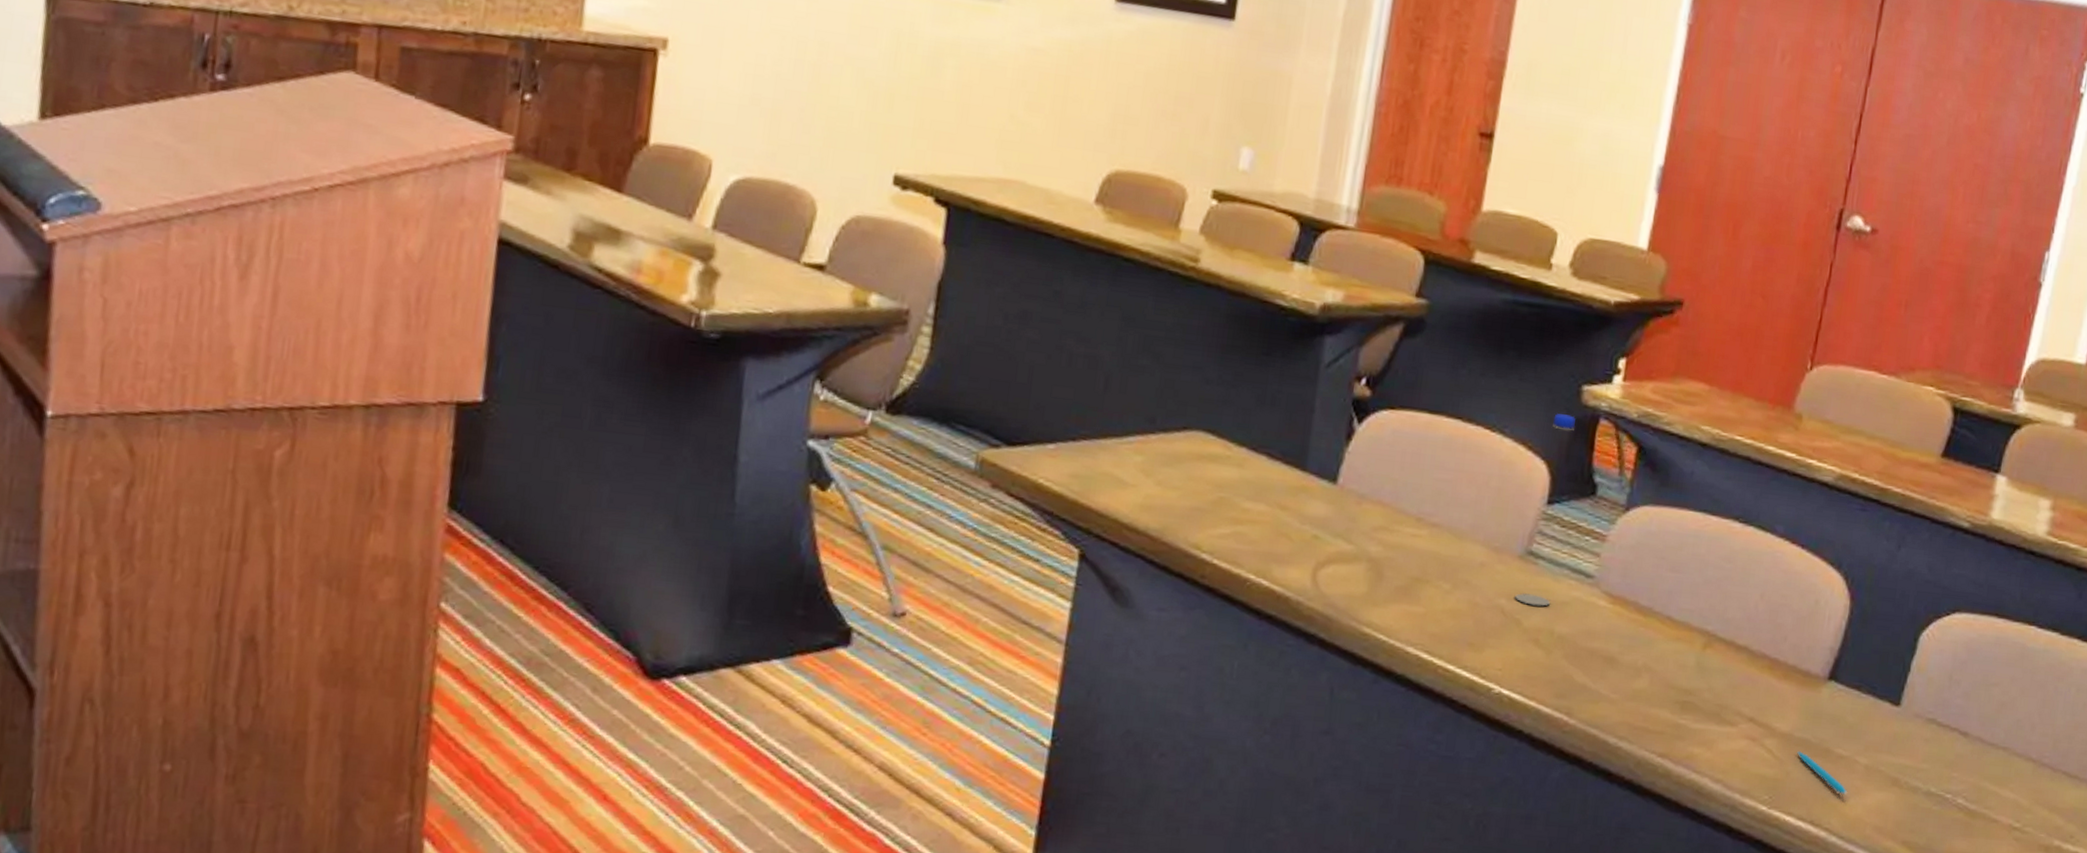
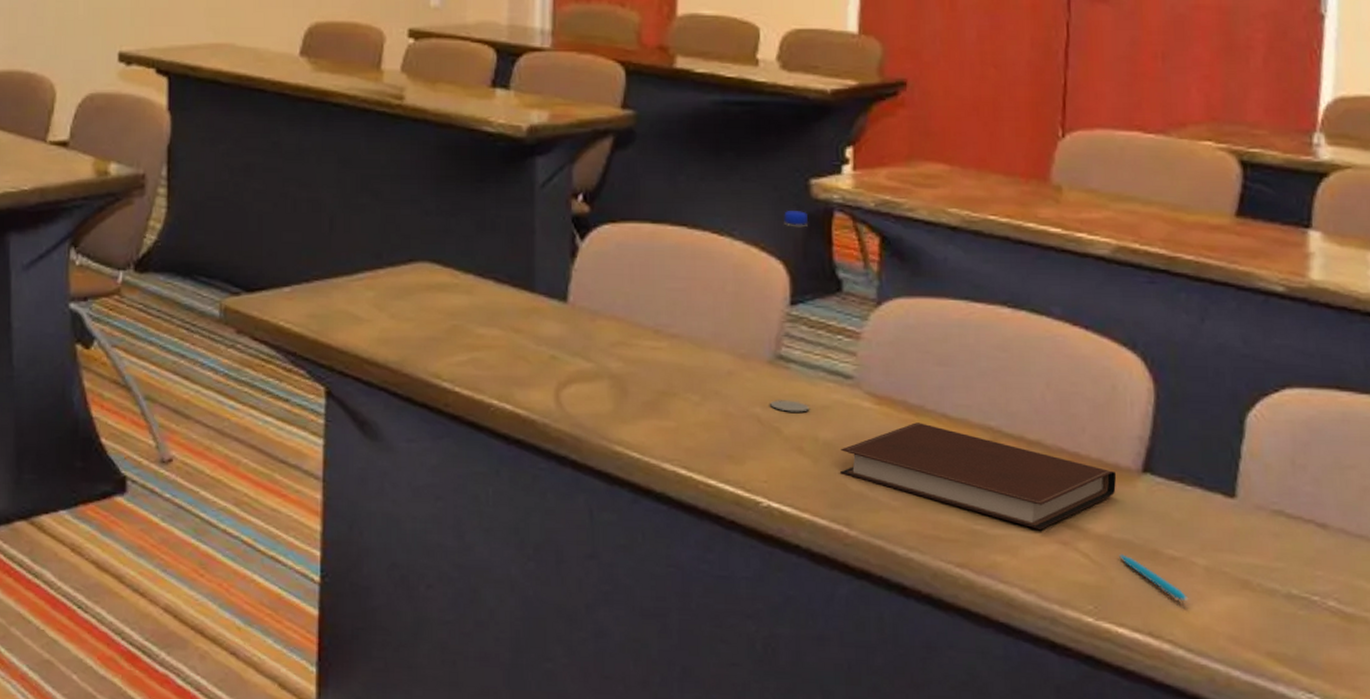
notebook: none [1569,622,1807,726] -> present [840,422,1117,530]

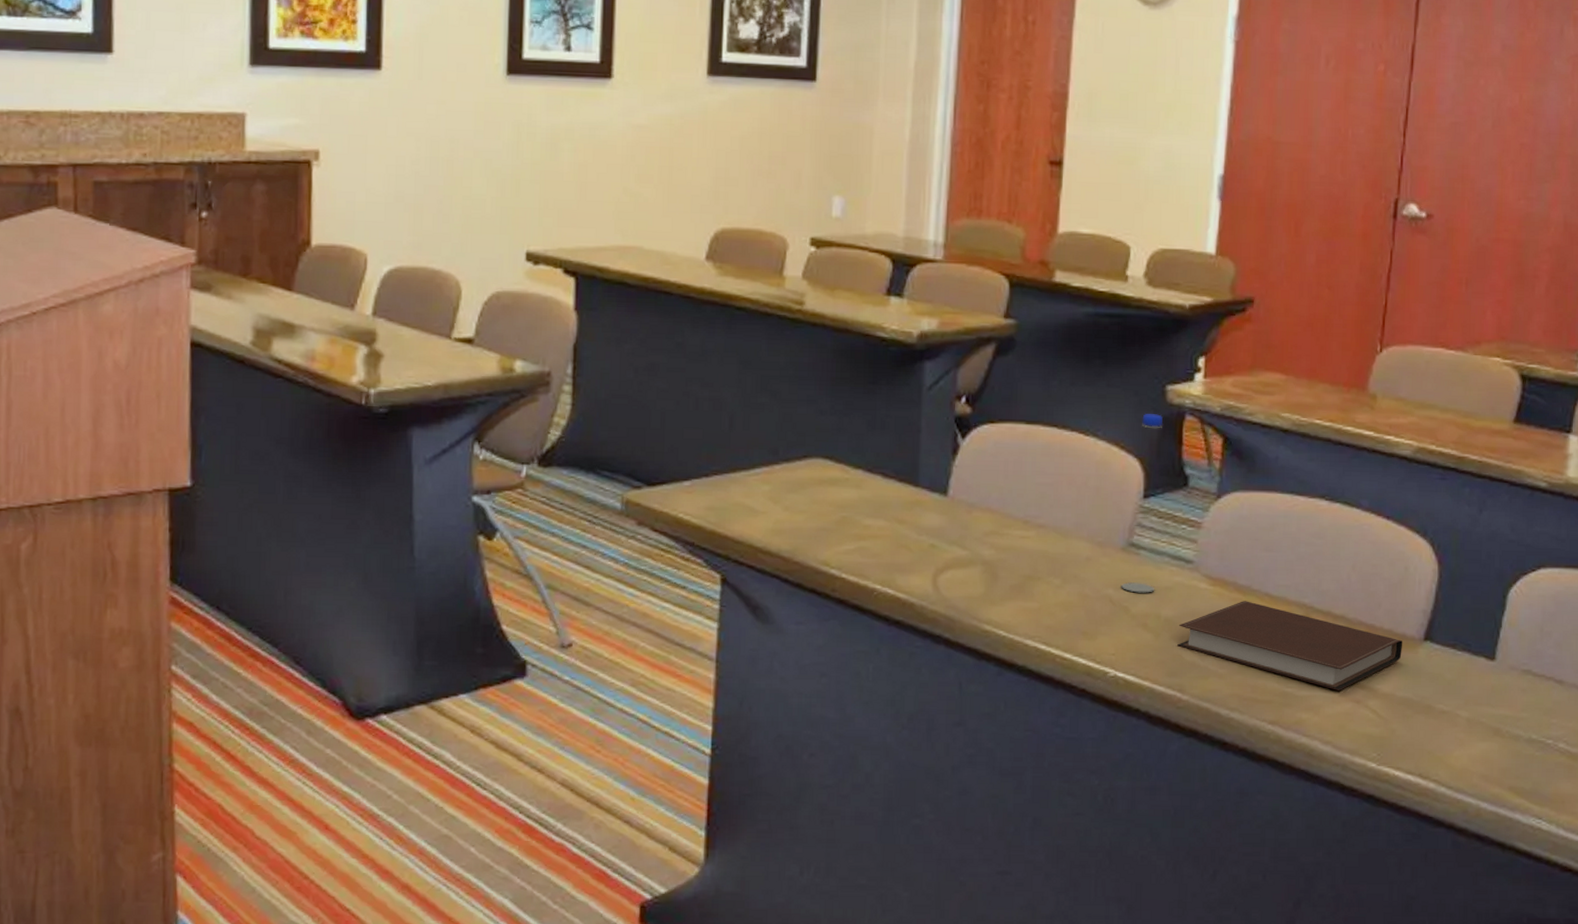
pen: present [1119,554,1189,602] -> none [1400,710,1452,748]

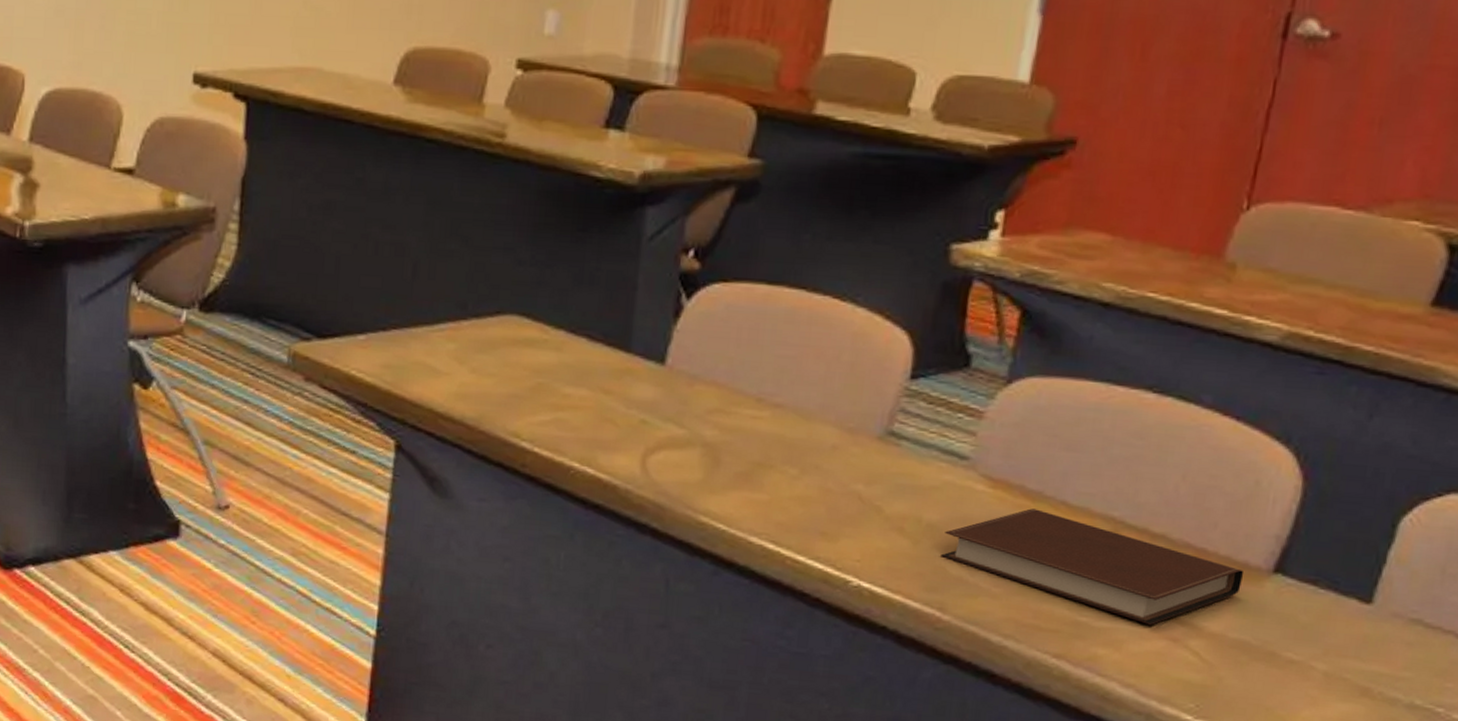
water bottle: present [1121,414,1163,593] -> none [874,277,943,492]

